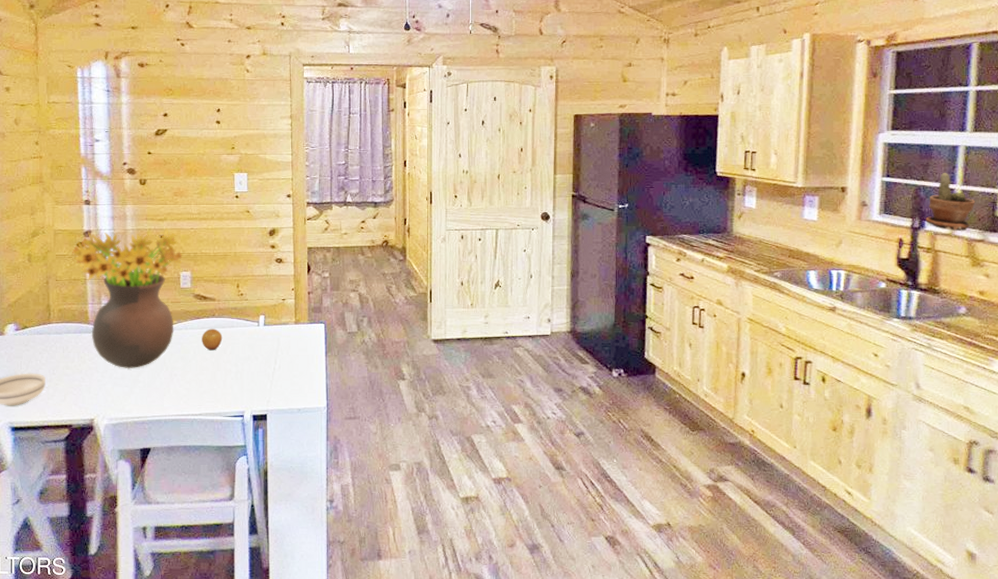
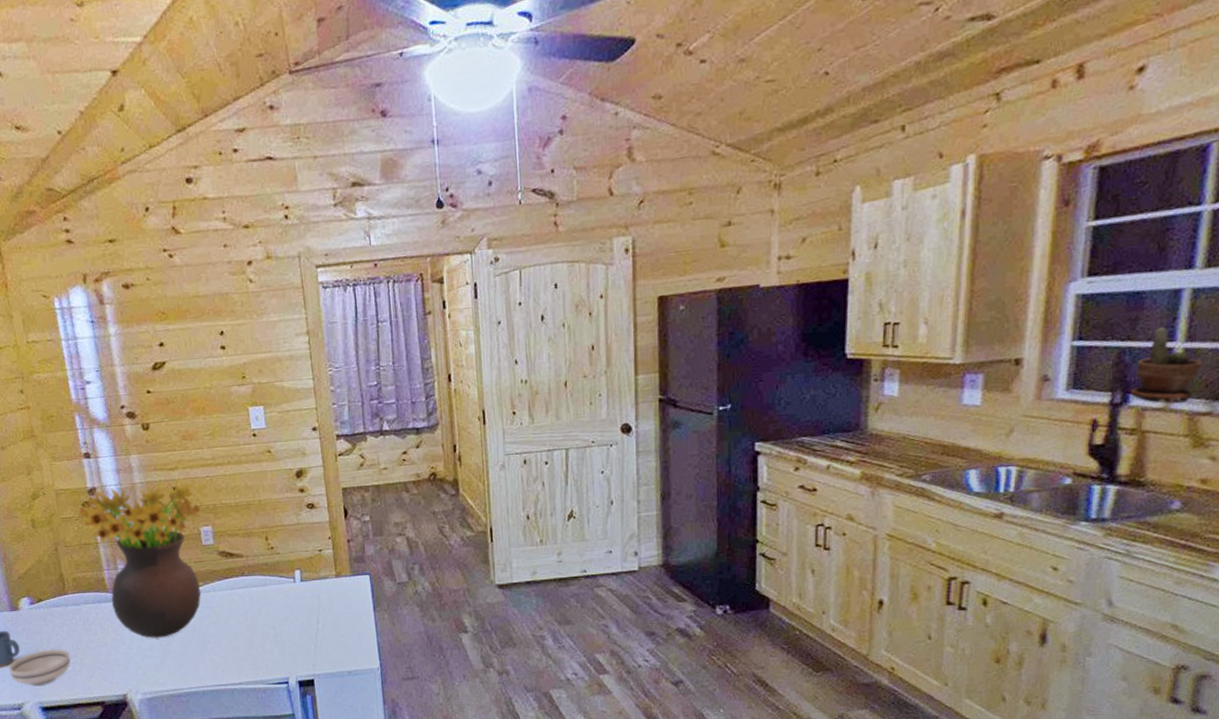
fruit: present [202,328,223,351] -> none [232,588,256,614]

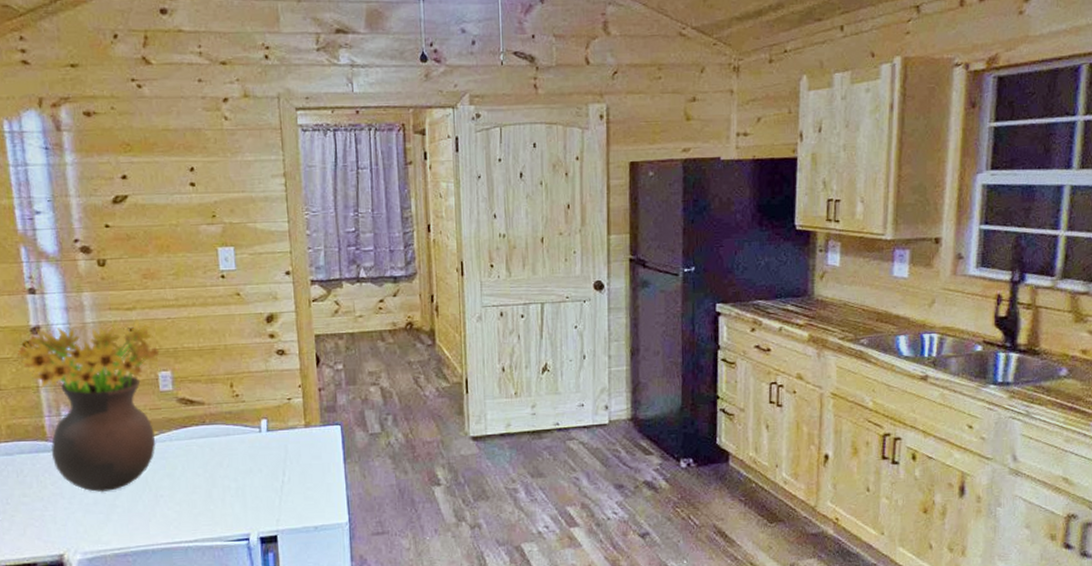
potted plant: present [1130,327,1203,404] -> none [1026,217,1081,283]

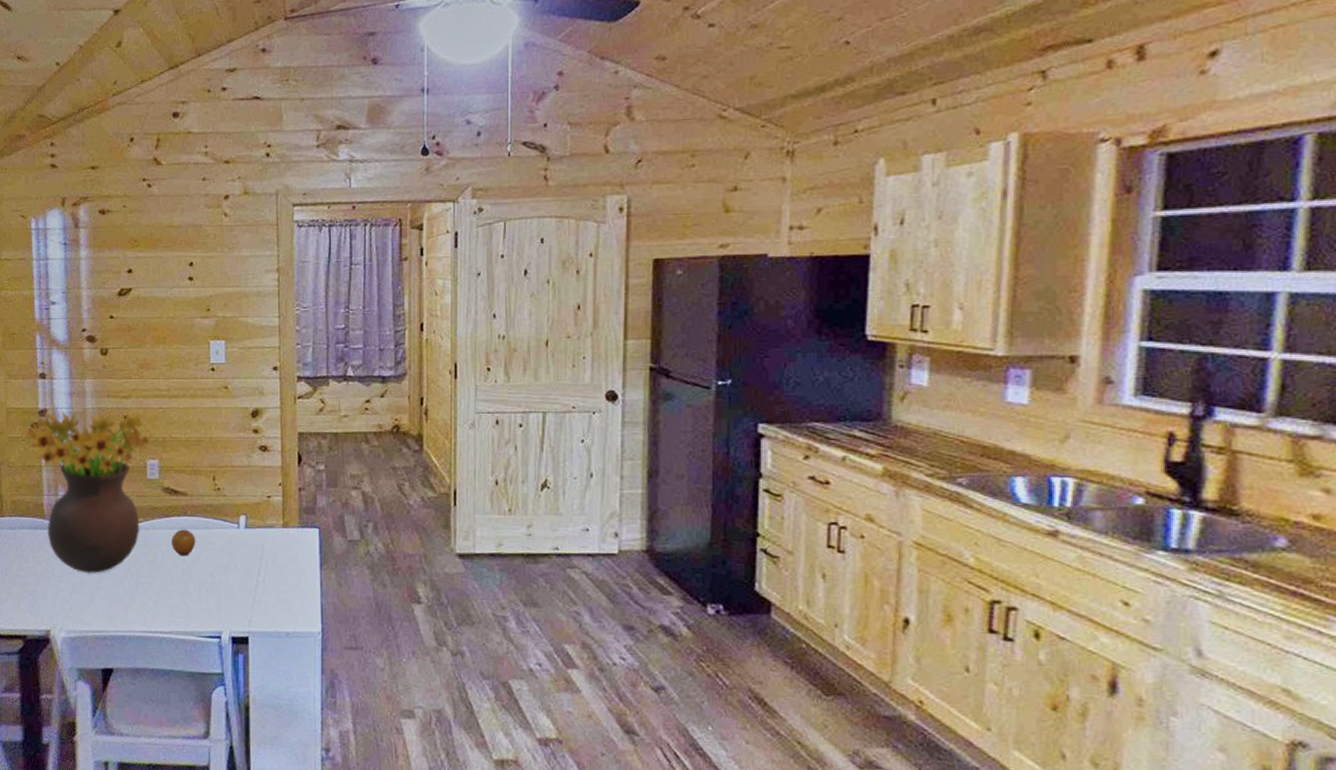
fruit: none [191,438,217,465] -> present [172,529,196,556]

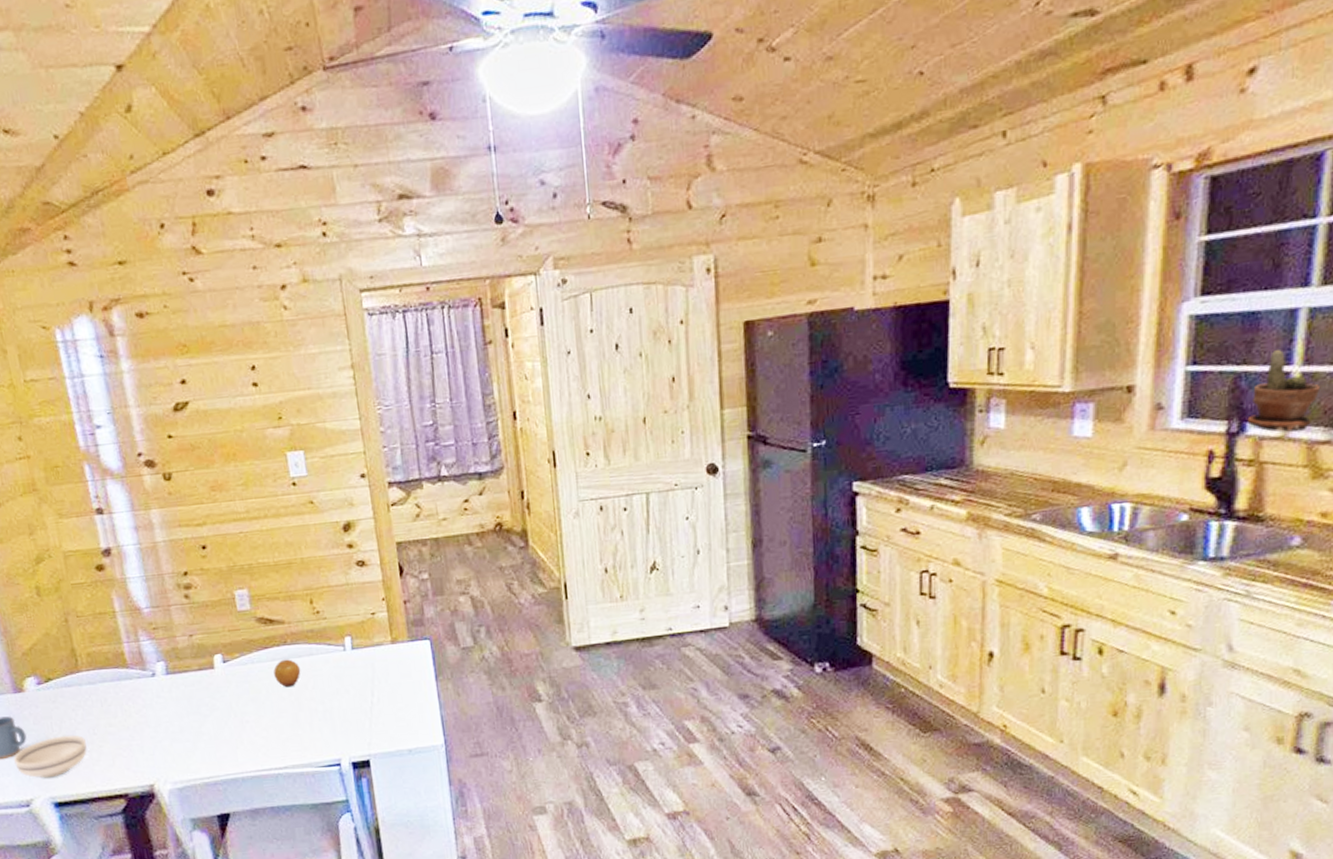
flower arrangement: present [26,407,150,574] -> none [91,535,238,720]
potted plant: none [1215,334,1307,422] -> present [1247,350,1321,433]

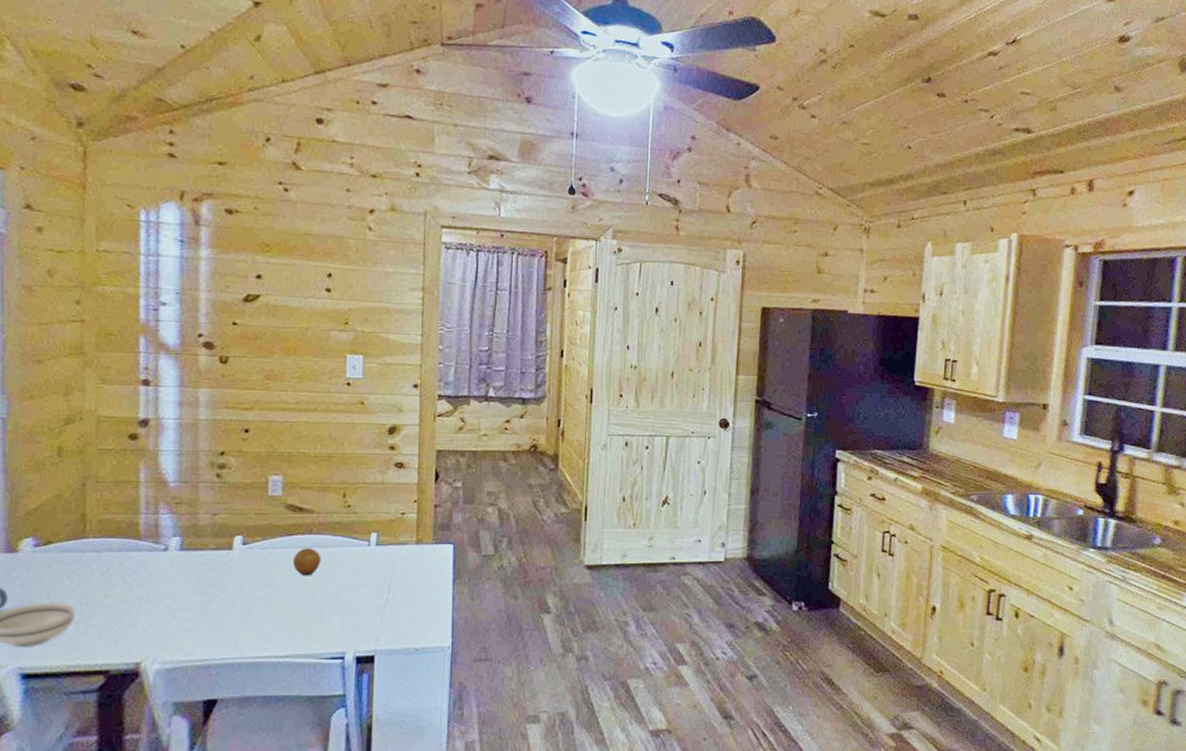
potted plant: present [1247,350,1321,433] -> none [1125,393,1174,456]

